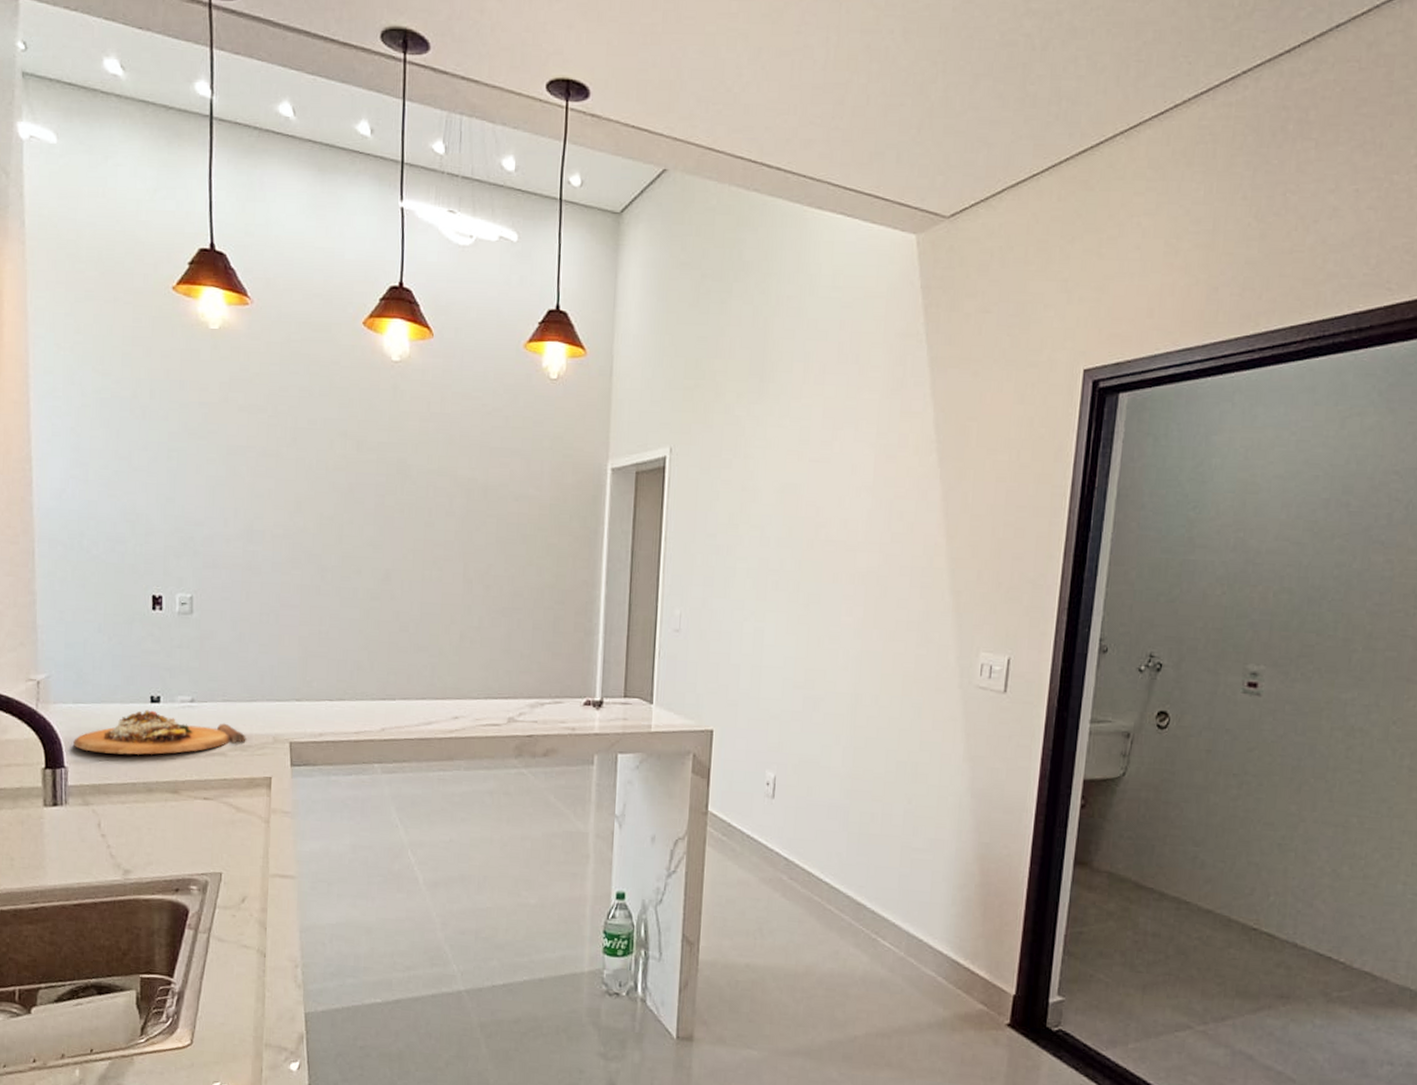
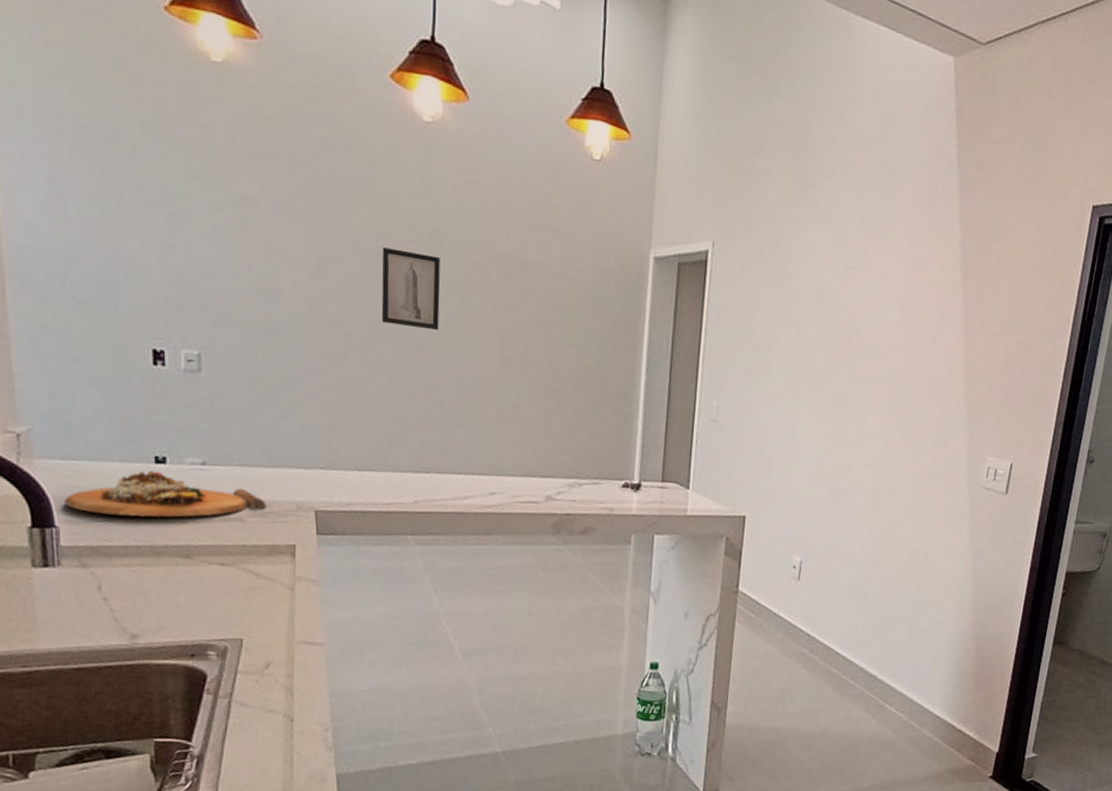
wall art: none [352,483,407,558] -> present [381,247,440,330]

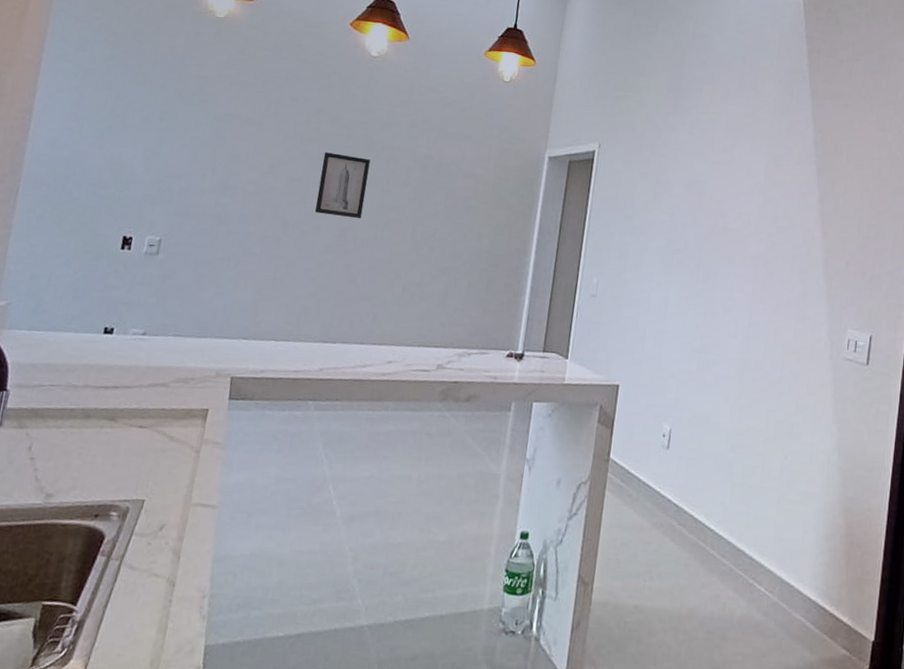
cutting board: present [65,470,266,517] -> none [20,340,190,383]

